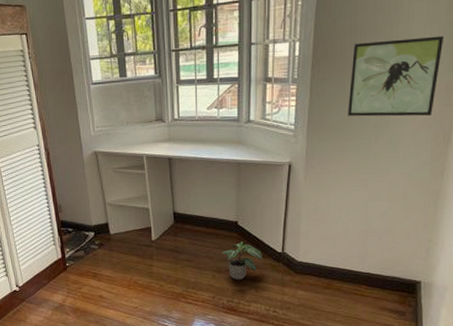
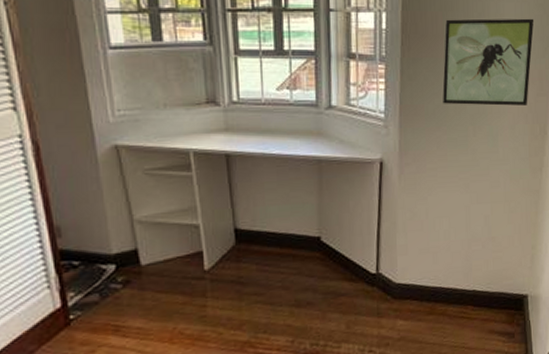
potted plant: present [222,241,263,280] -> none [301,262,354,315]

